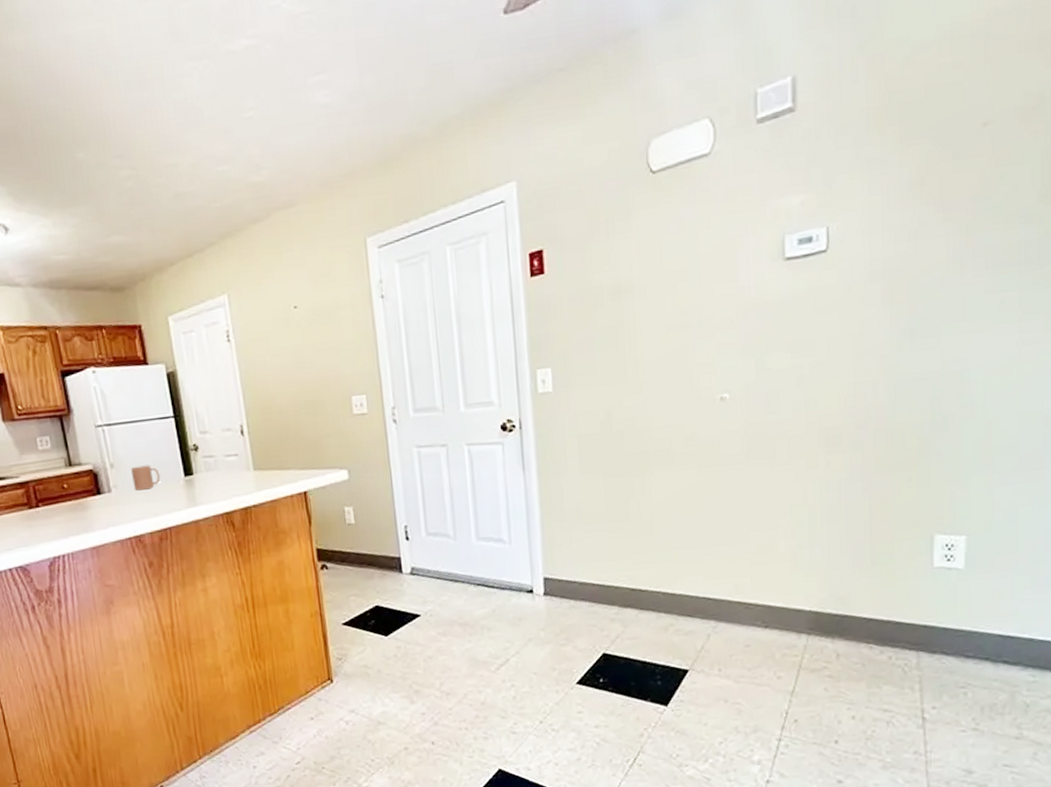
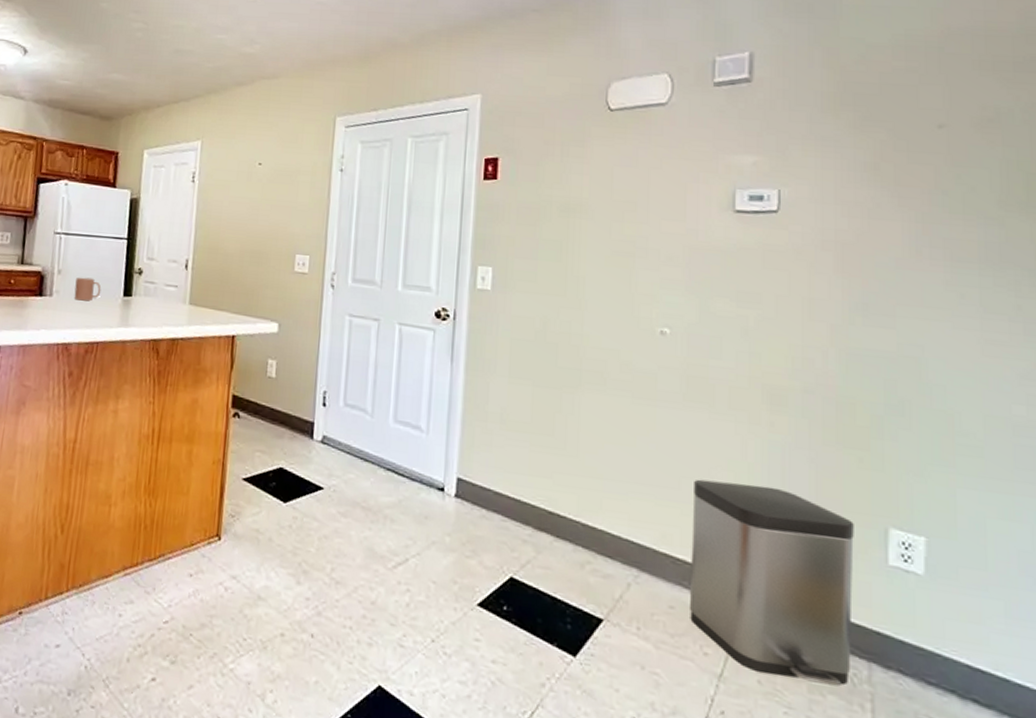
pedal bin: none [760,522,904,681] -> present [690,479,854,687]

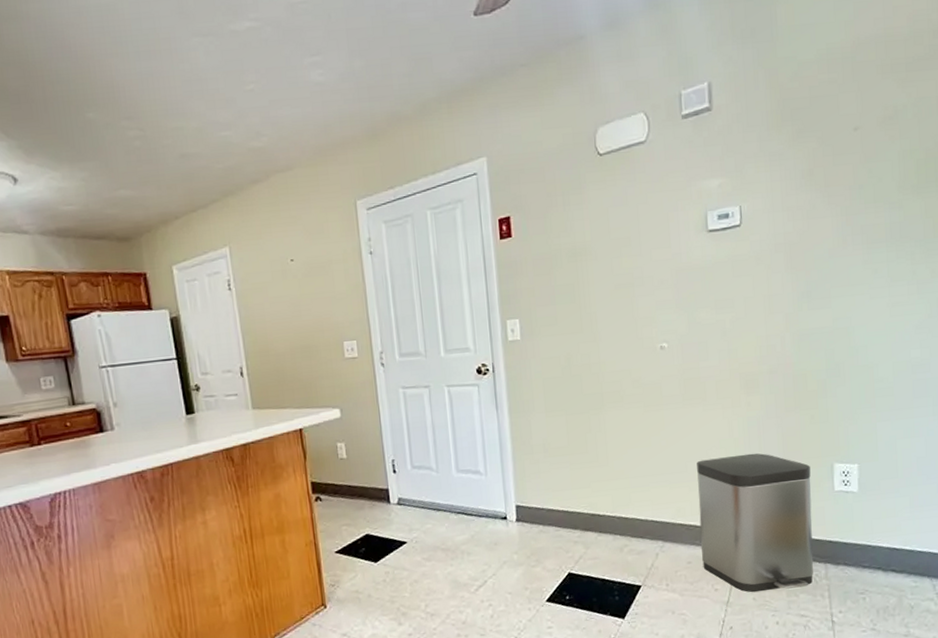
mug: present [74,277,102,302] -> none [134,404,163,429]

